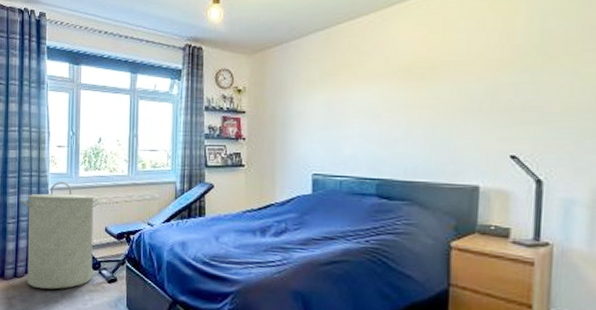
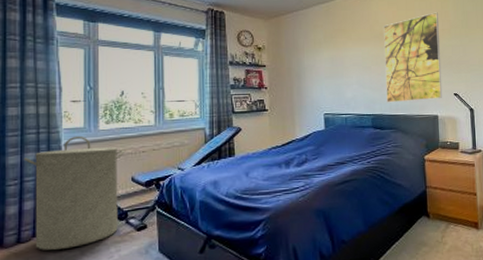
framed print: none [400,33,496,165] -> present [384,12,443,103]

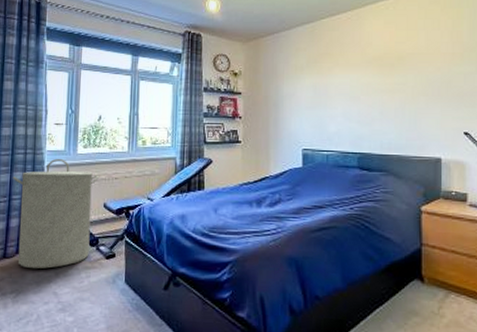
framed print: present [384,12,443,103] -> none [377,32,449,141]

